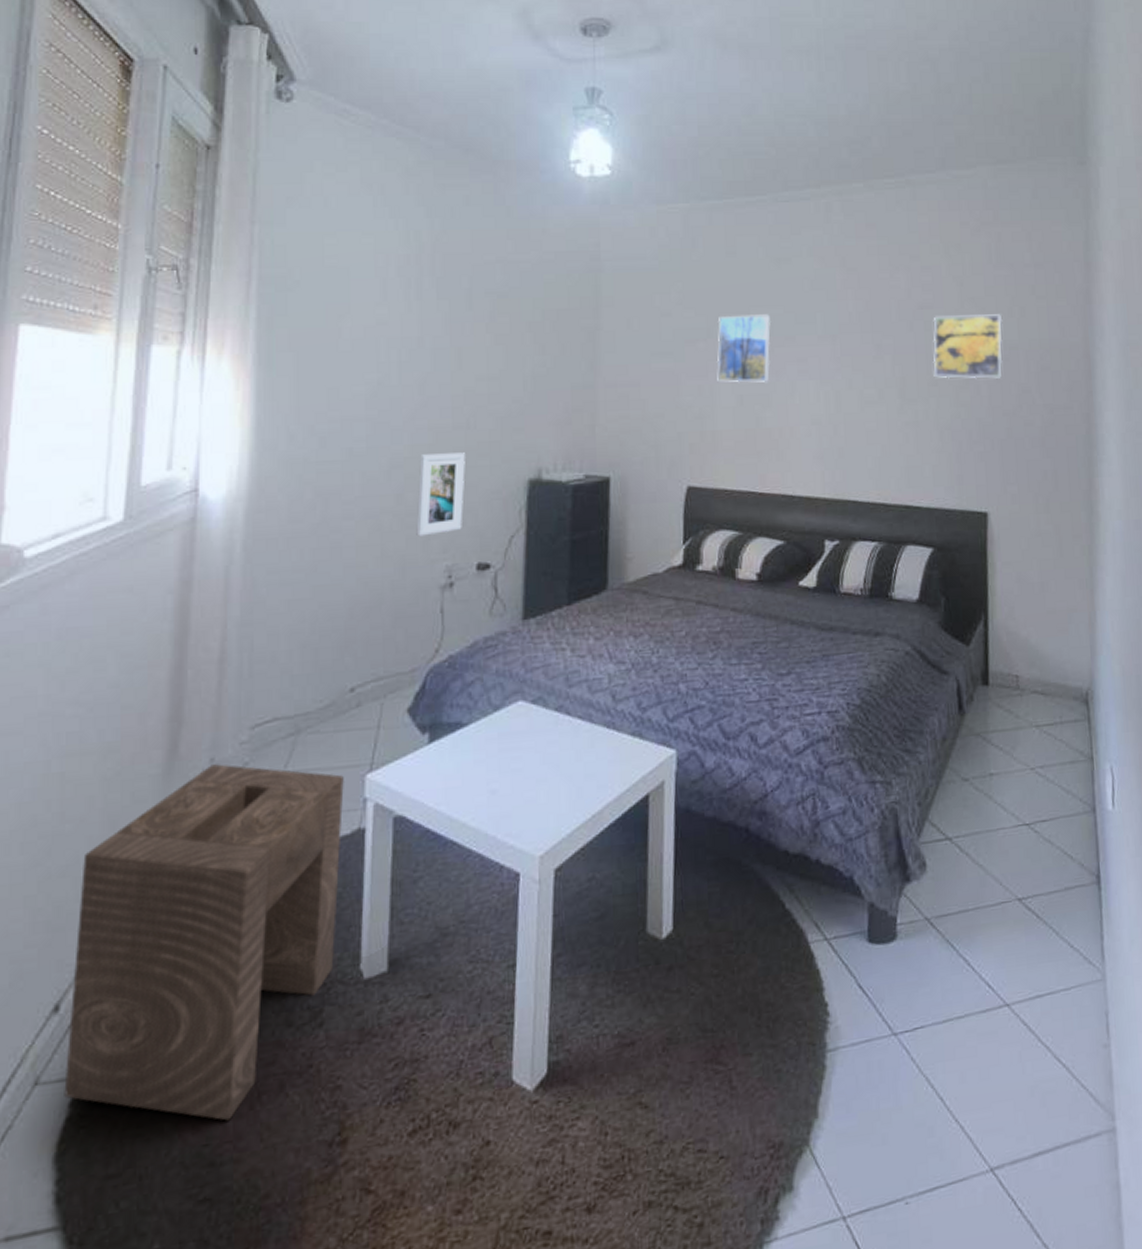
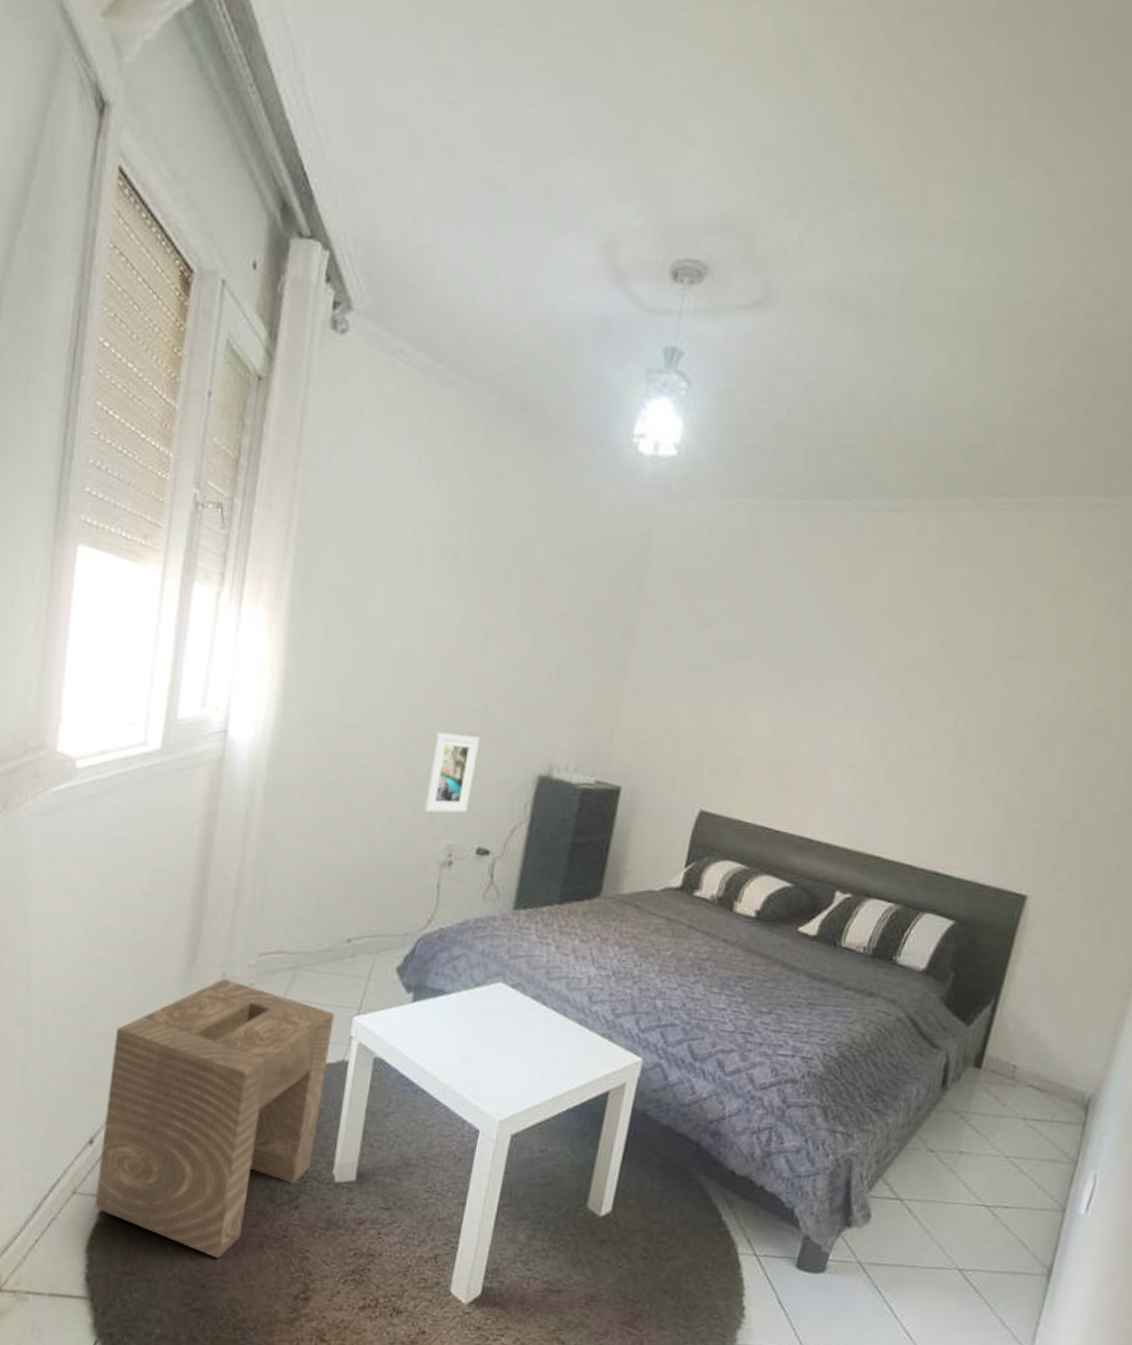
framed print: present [717,314,771,383] -> none [753,635,827,716]
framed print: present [933,314,1003,379] -> none [1002,670,1105,753]

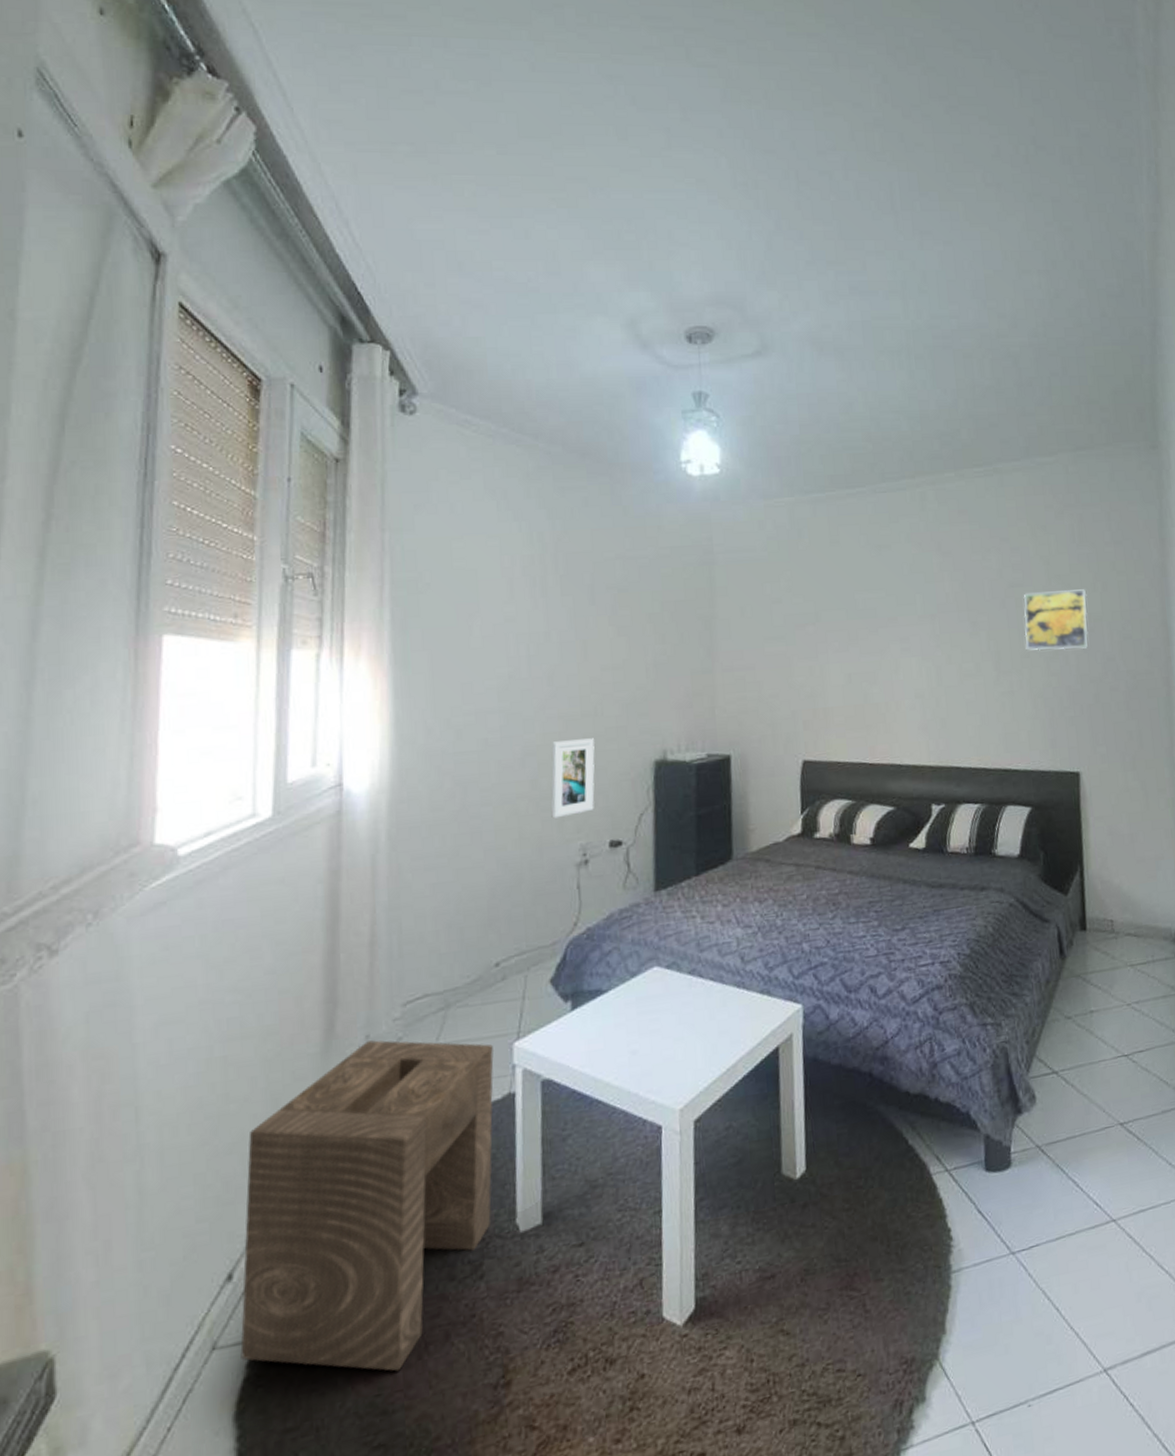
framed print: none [1002,670,1105,753] -> present [1023,589,1089,651]

